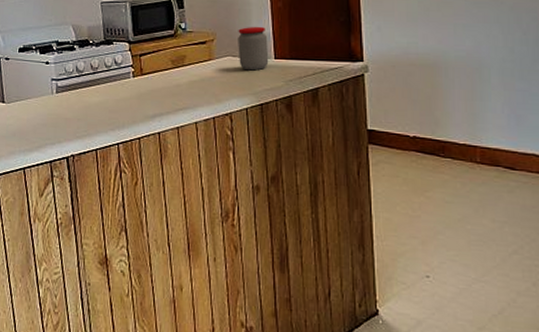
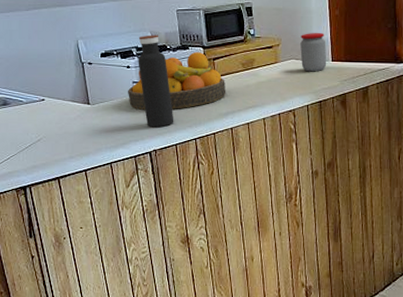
fruit bowl: none [46,47,154,110] -> present [128,52,226,110]
water bottle: none [57,28,95,130] -> present [138,35,174,128]

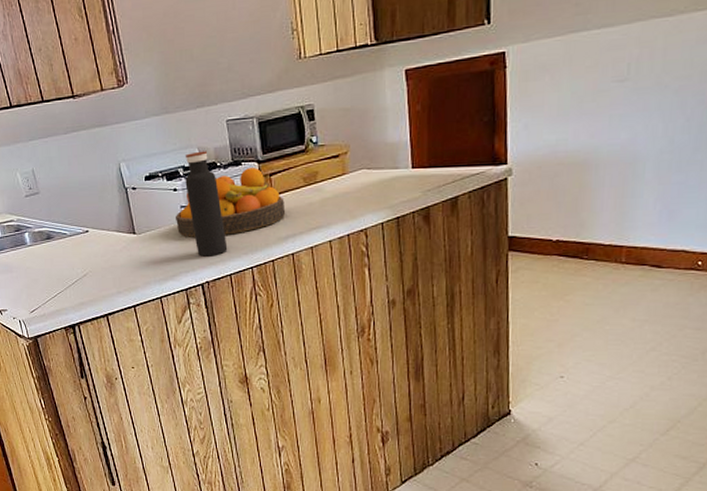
jar: present [300,32,327,72] -> none [373,134,406,183]

